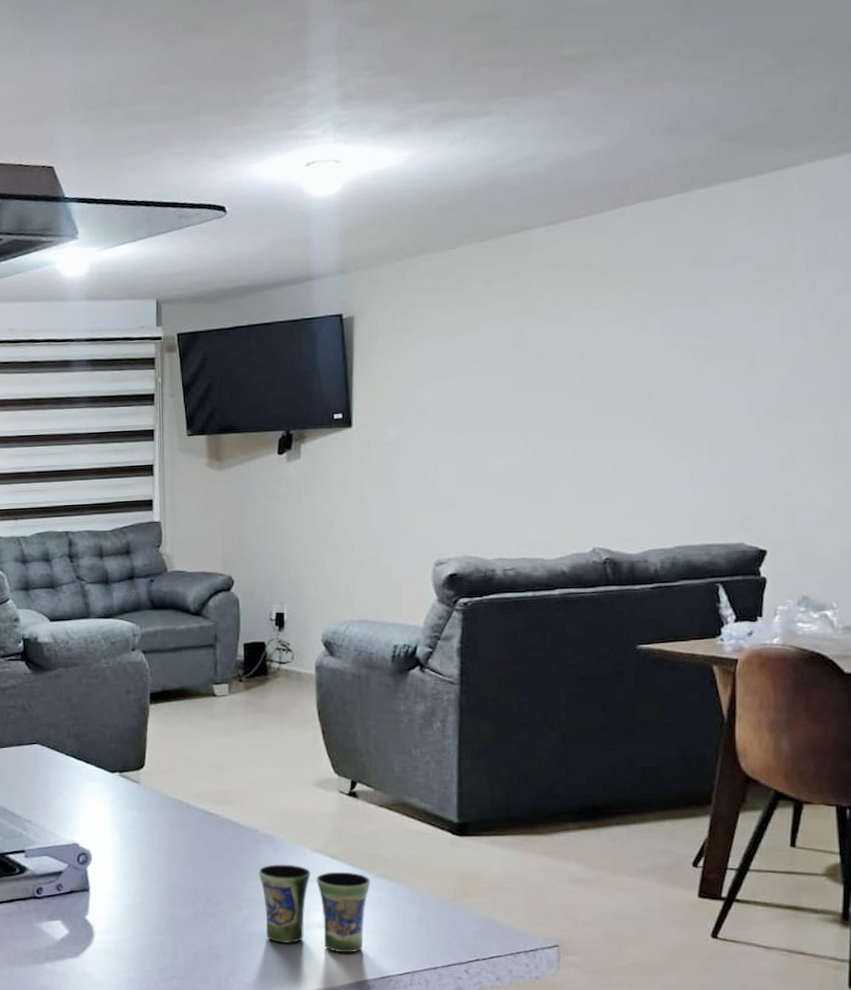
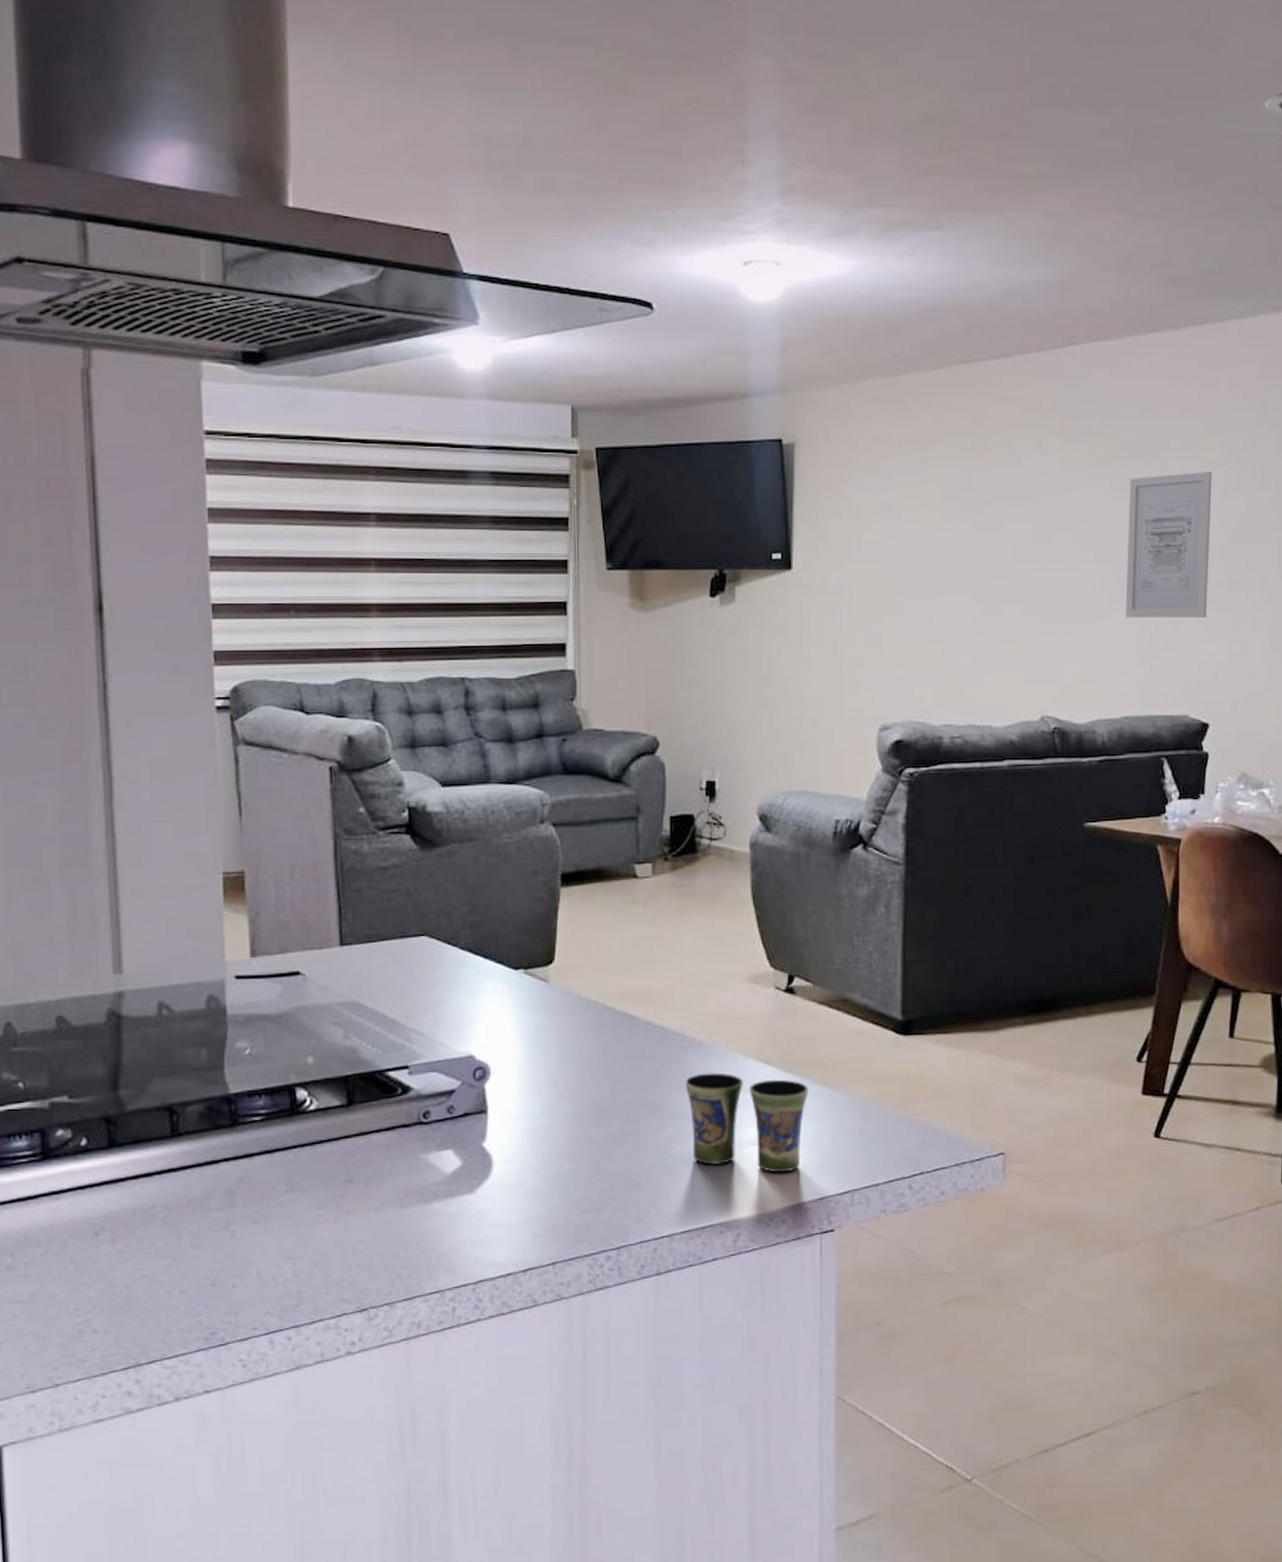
wall art: none [678,313,768,455] -> present [1125,472,1212,618]

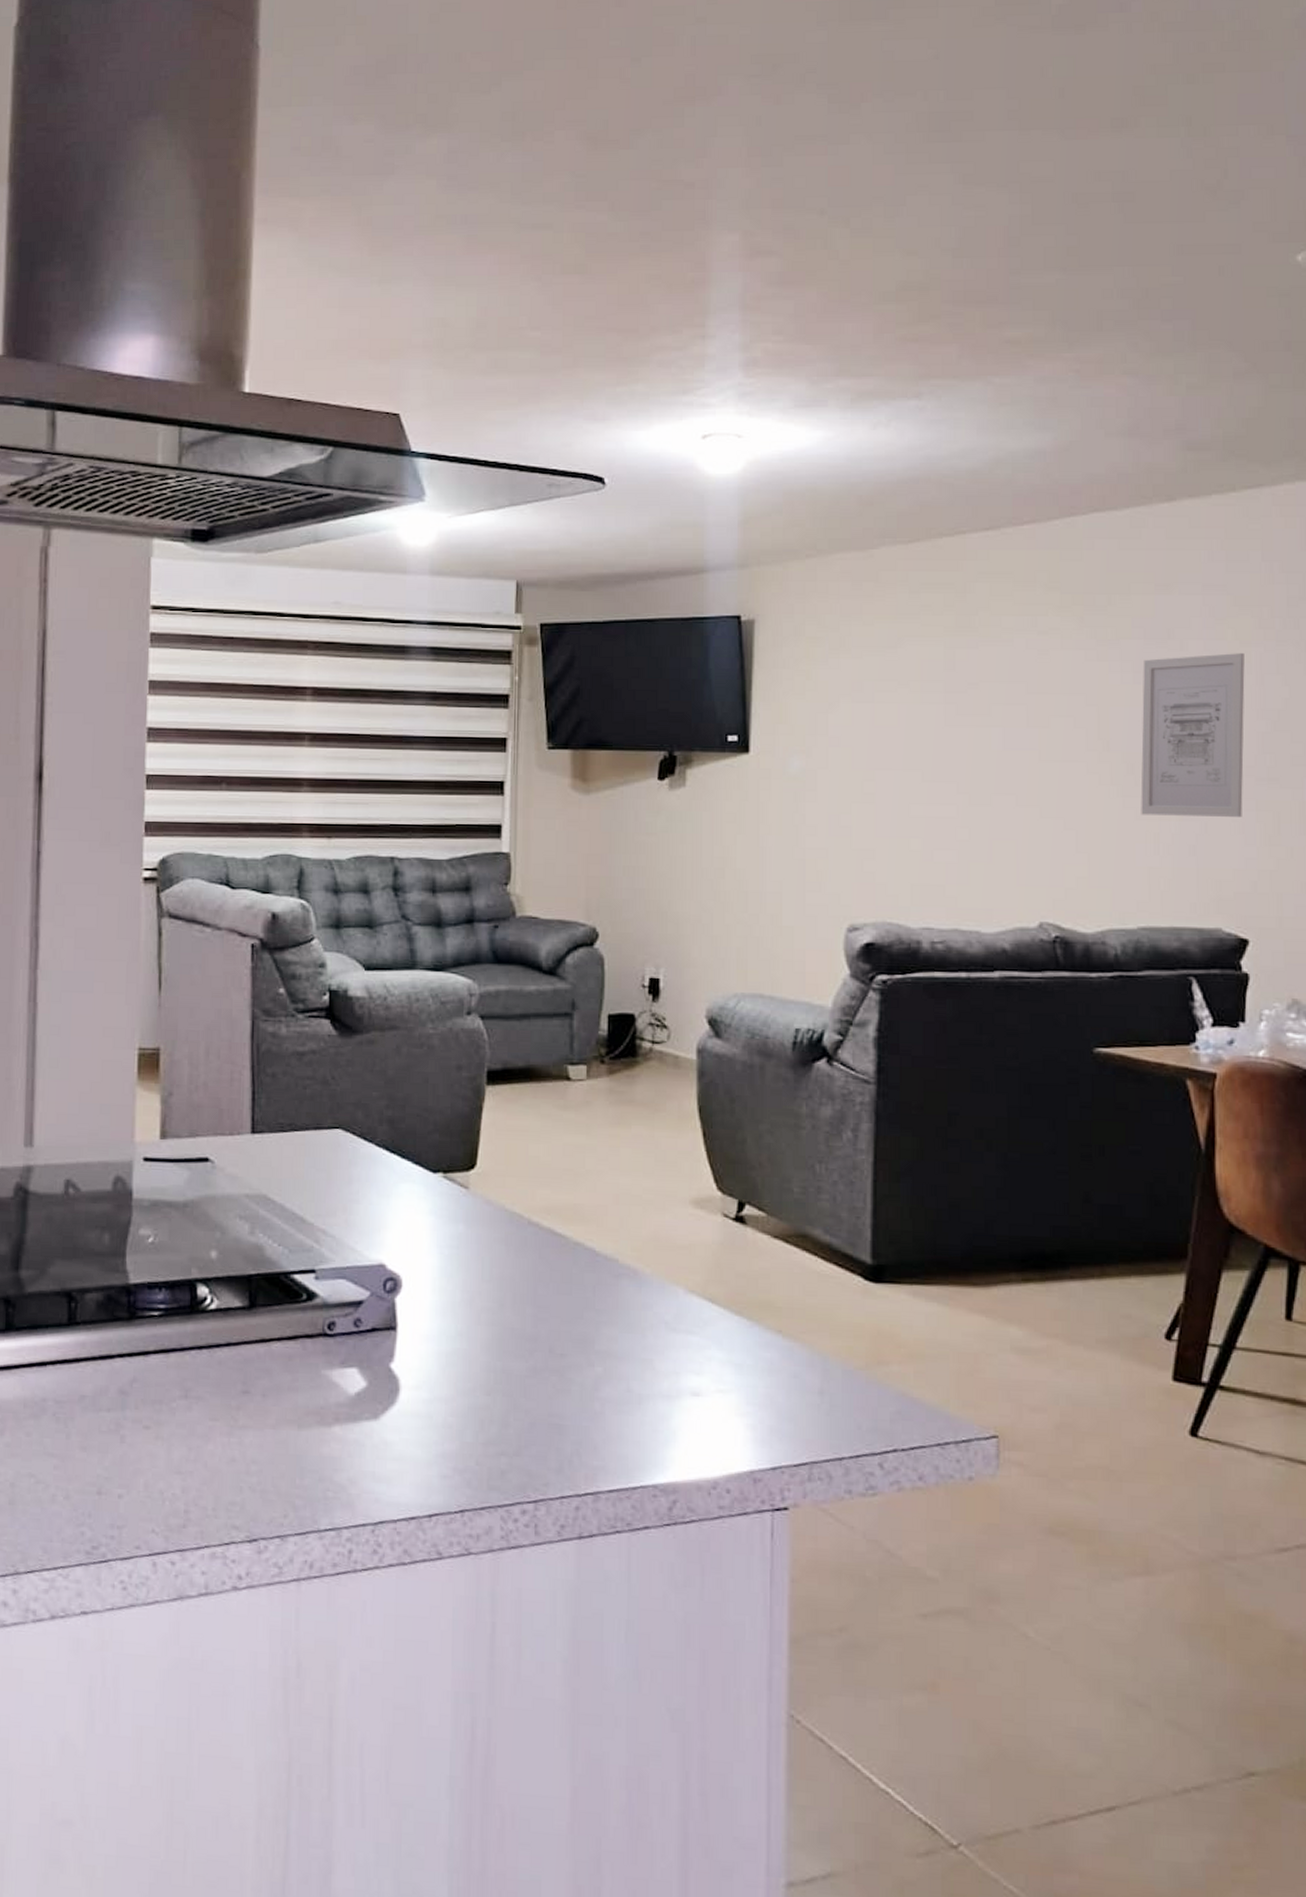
cup: present [685,1072,809,1173] -> none [617,1306,760,1433]

